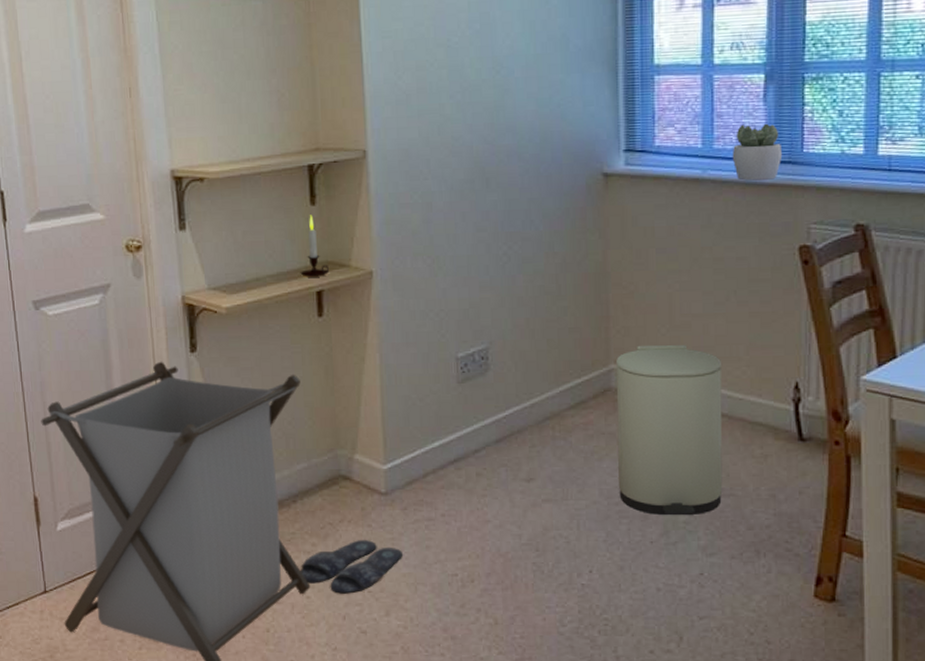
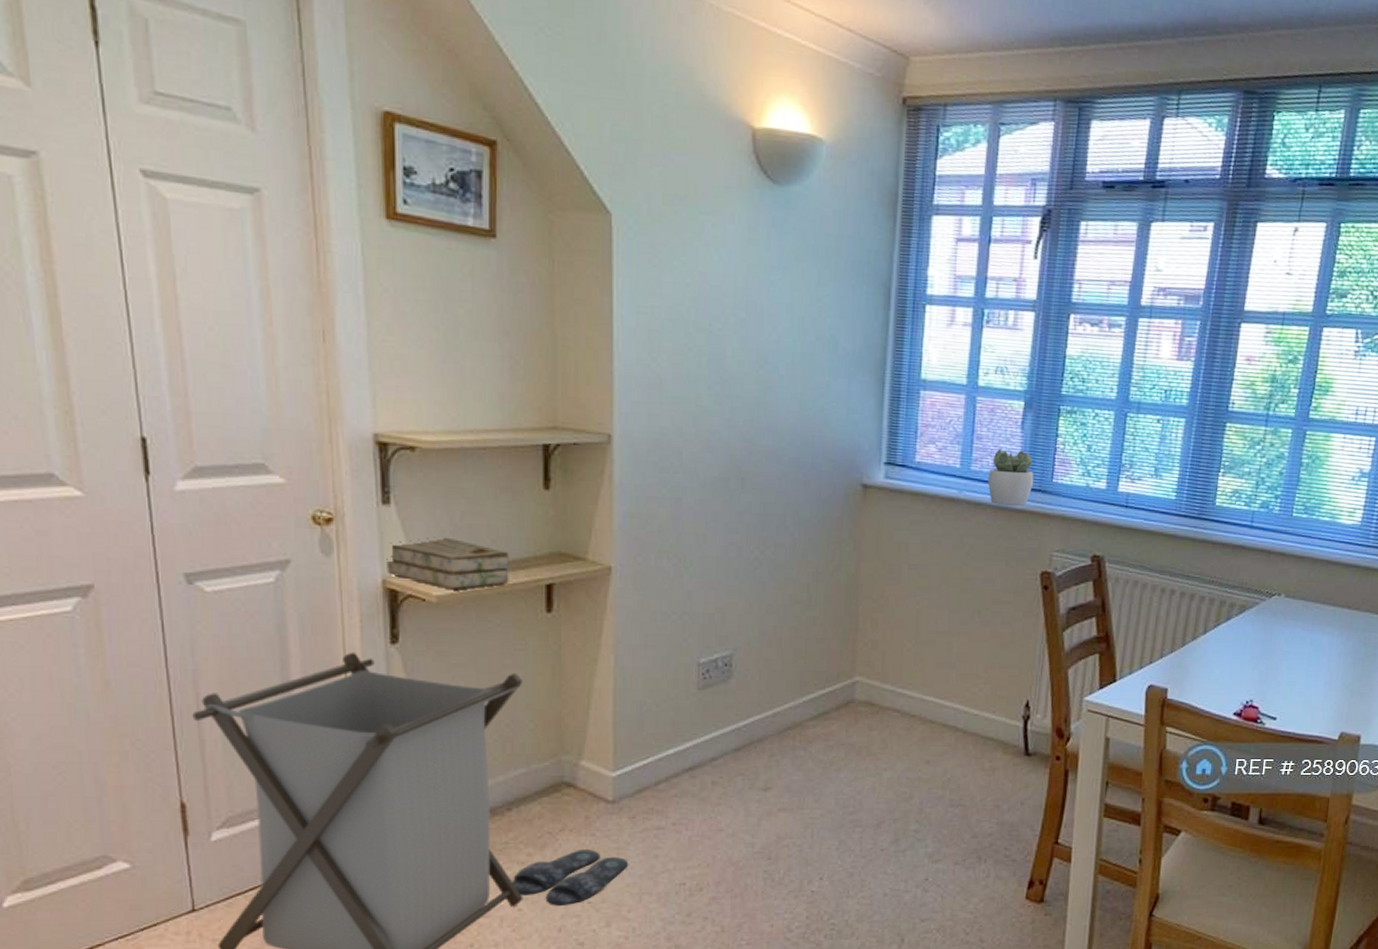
decorative box: none [184,255,285,302] -> present [386,537,509,591]
candle: present [300,215,330,277] -> none [528,500,563,569]
pedal bin: present [616,344,723,515] -> none [855,659,962,824]

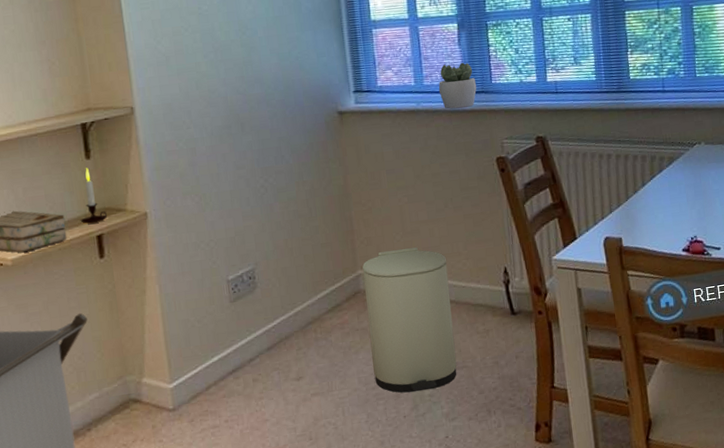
candle: none [528,500,563,569] -> present [80,168,108,224]
pedal bin: none [855,659,962,824] -> present [362,247,457,393]

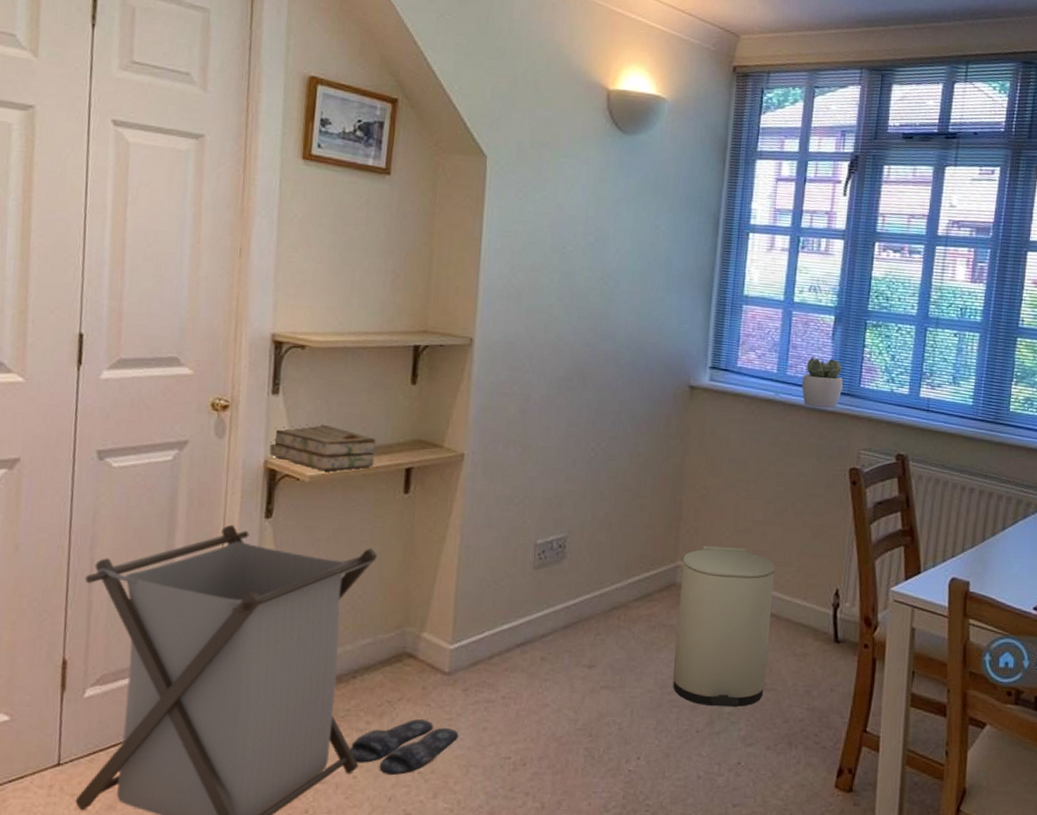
candle: present [80,168,108,224] -> none [391,393,422,455]

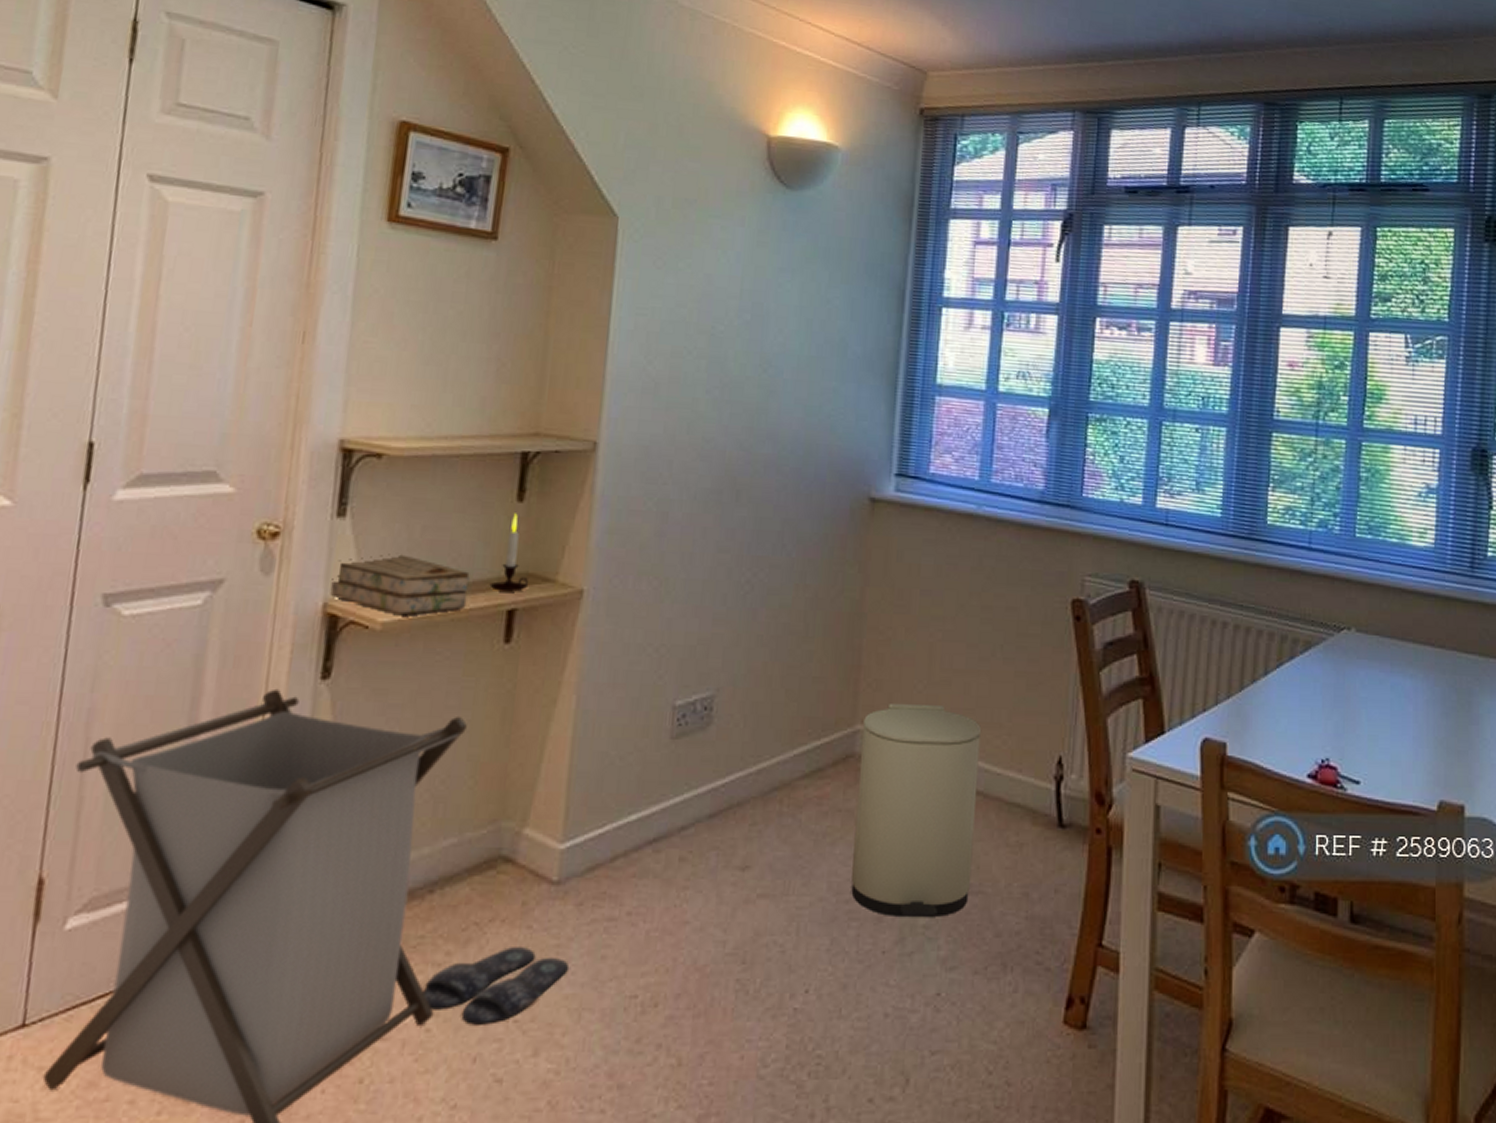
candle: none [391,393,422,455] -> present [489,513,529,592]
succulent plant: present [801,357,844,409] -> none [1009,459,1062,524]

